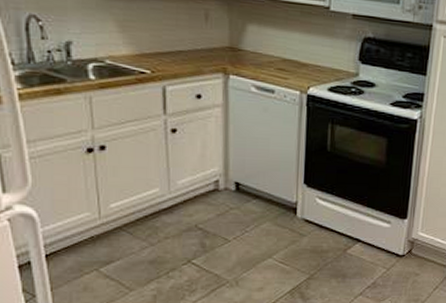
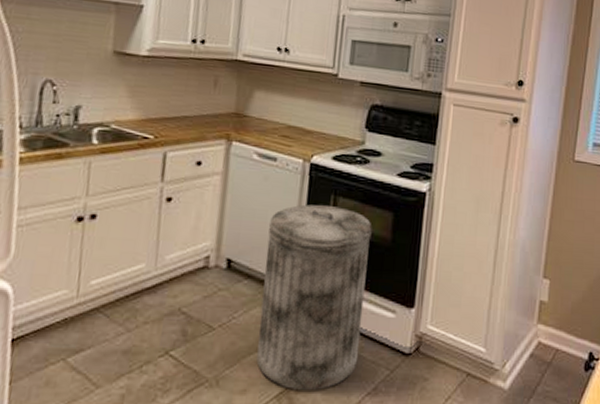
trash can: none [269,133,368,286] -> present [256,204,372,390]

